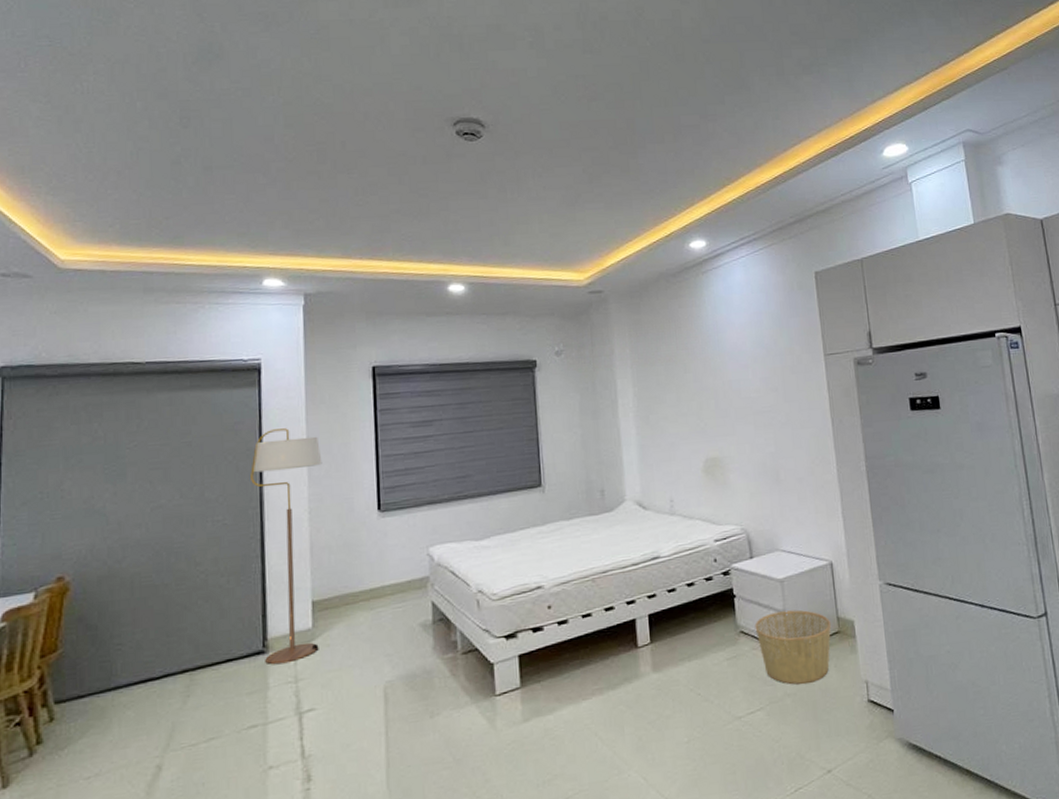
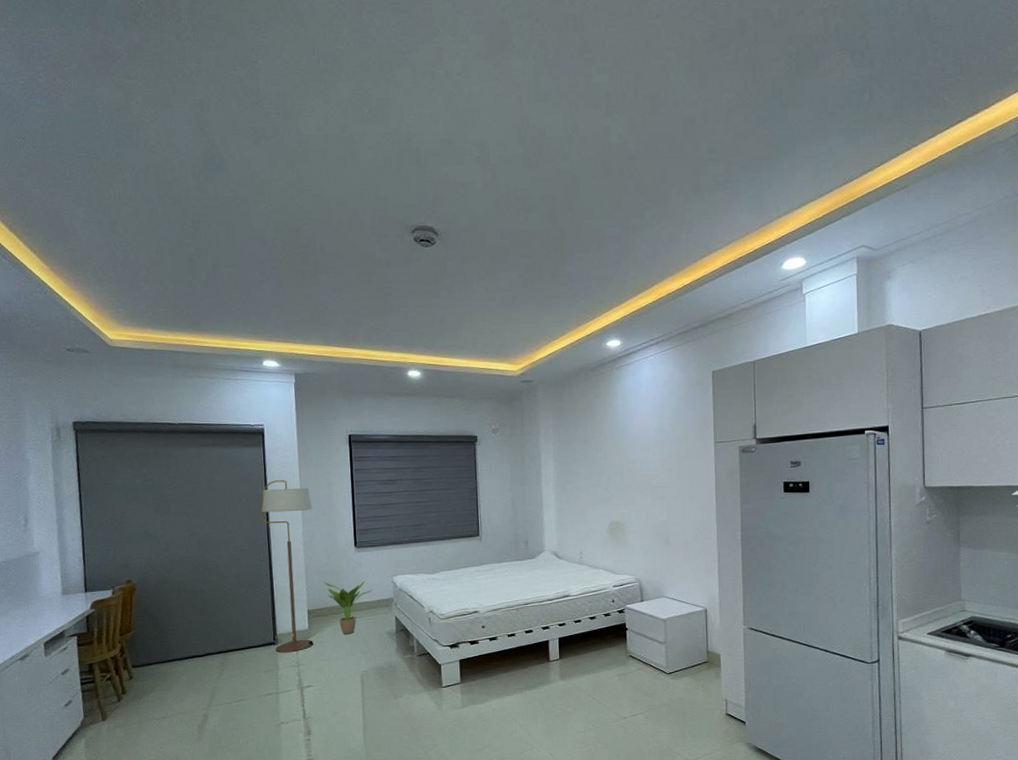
potted plant: none [334,555,402,631] -> present [323,580,373,634]
basket: present [755,609,832,685] -> none [641,643,702,698]

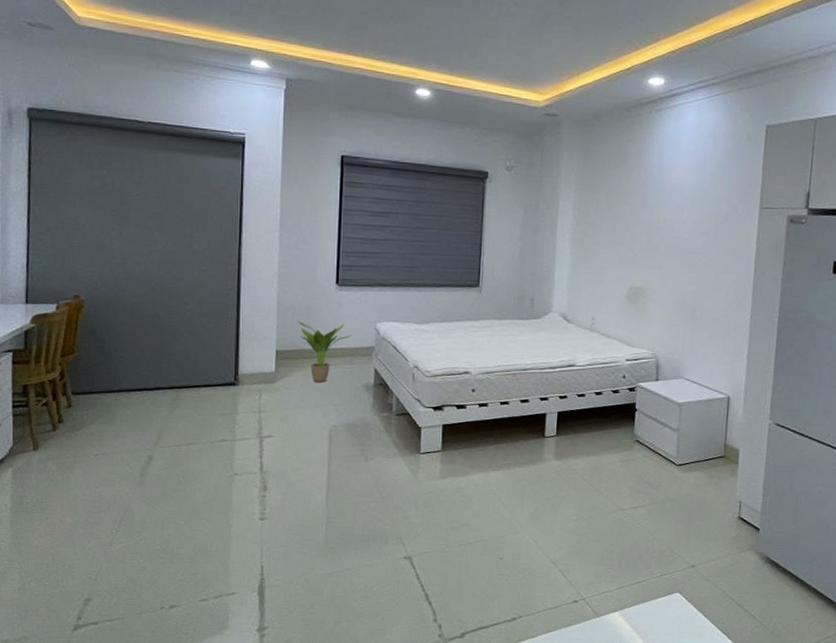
floor lamp: present [259,480,314,653] -> none [232,199,292,397]

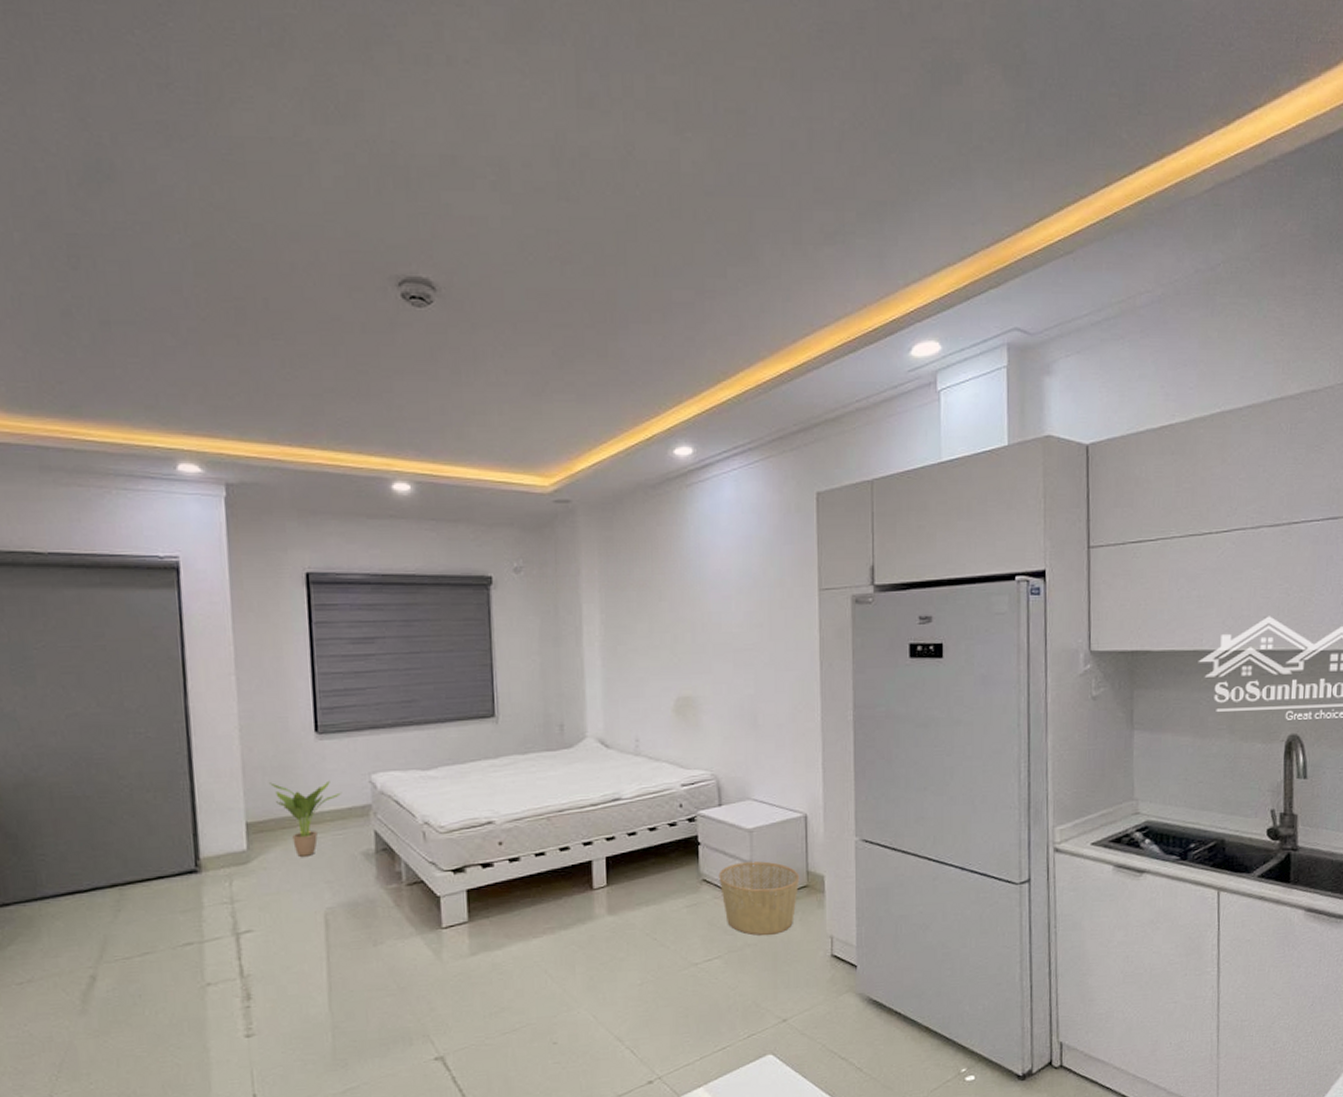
basket: none [649,430,719,494] -> present [718,861,800,936]

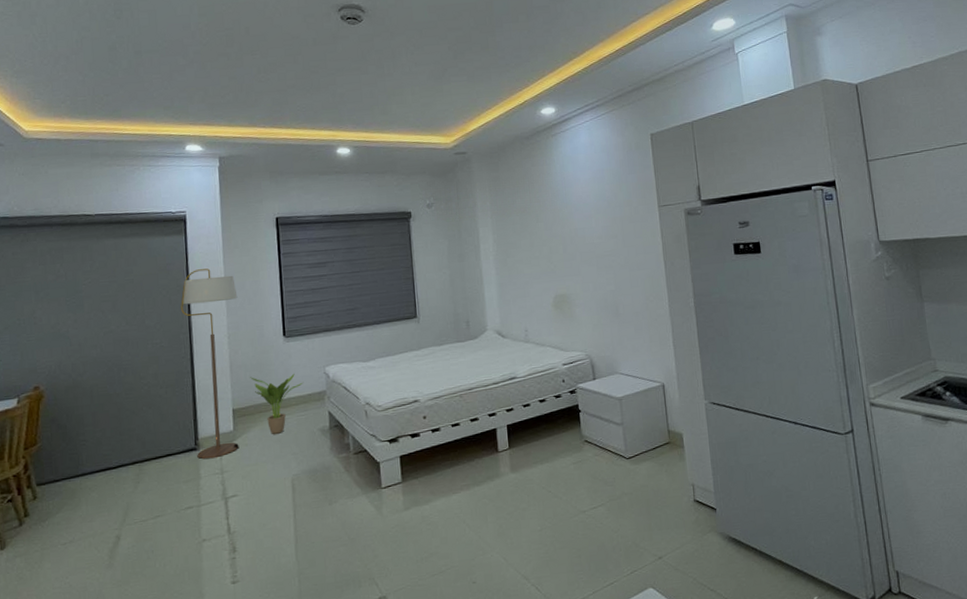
floor lamp: none [173,637,255,885] -> present [181,268,239,460]
basket: present [718,861,800,936] -> none [597,423,663,486]

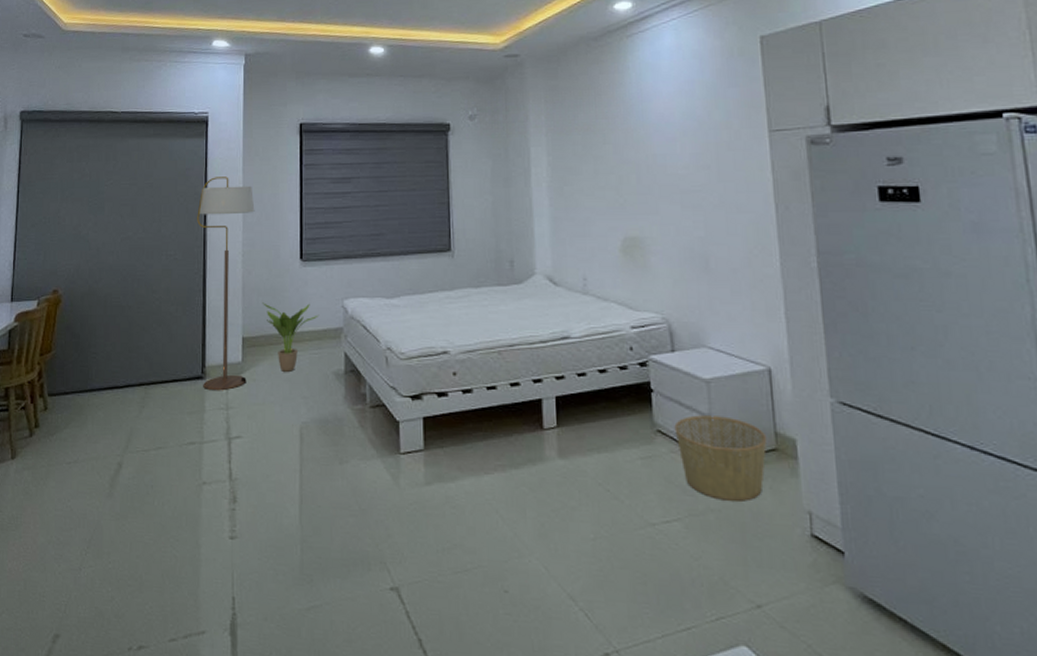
basket: none [597,423,663,486] -> present [674,415,768,501]

